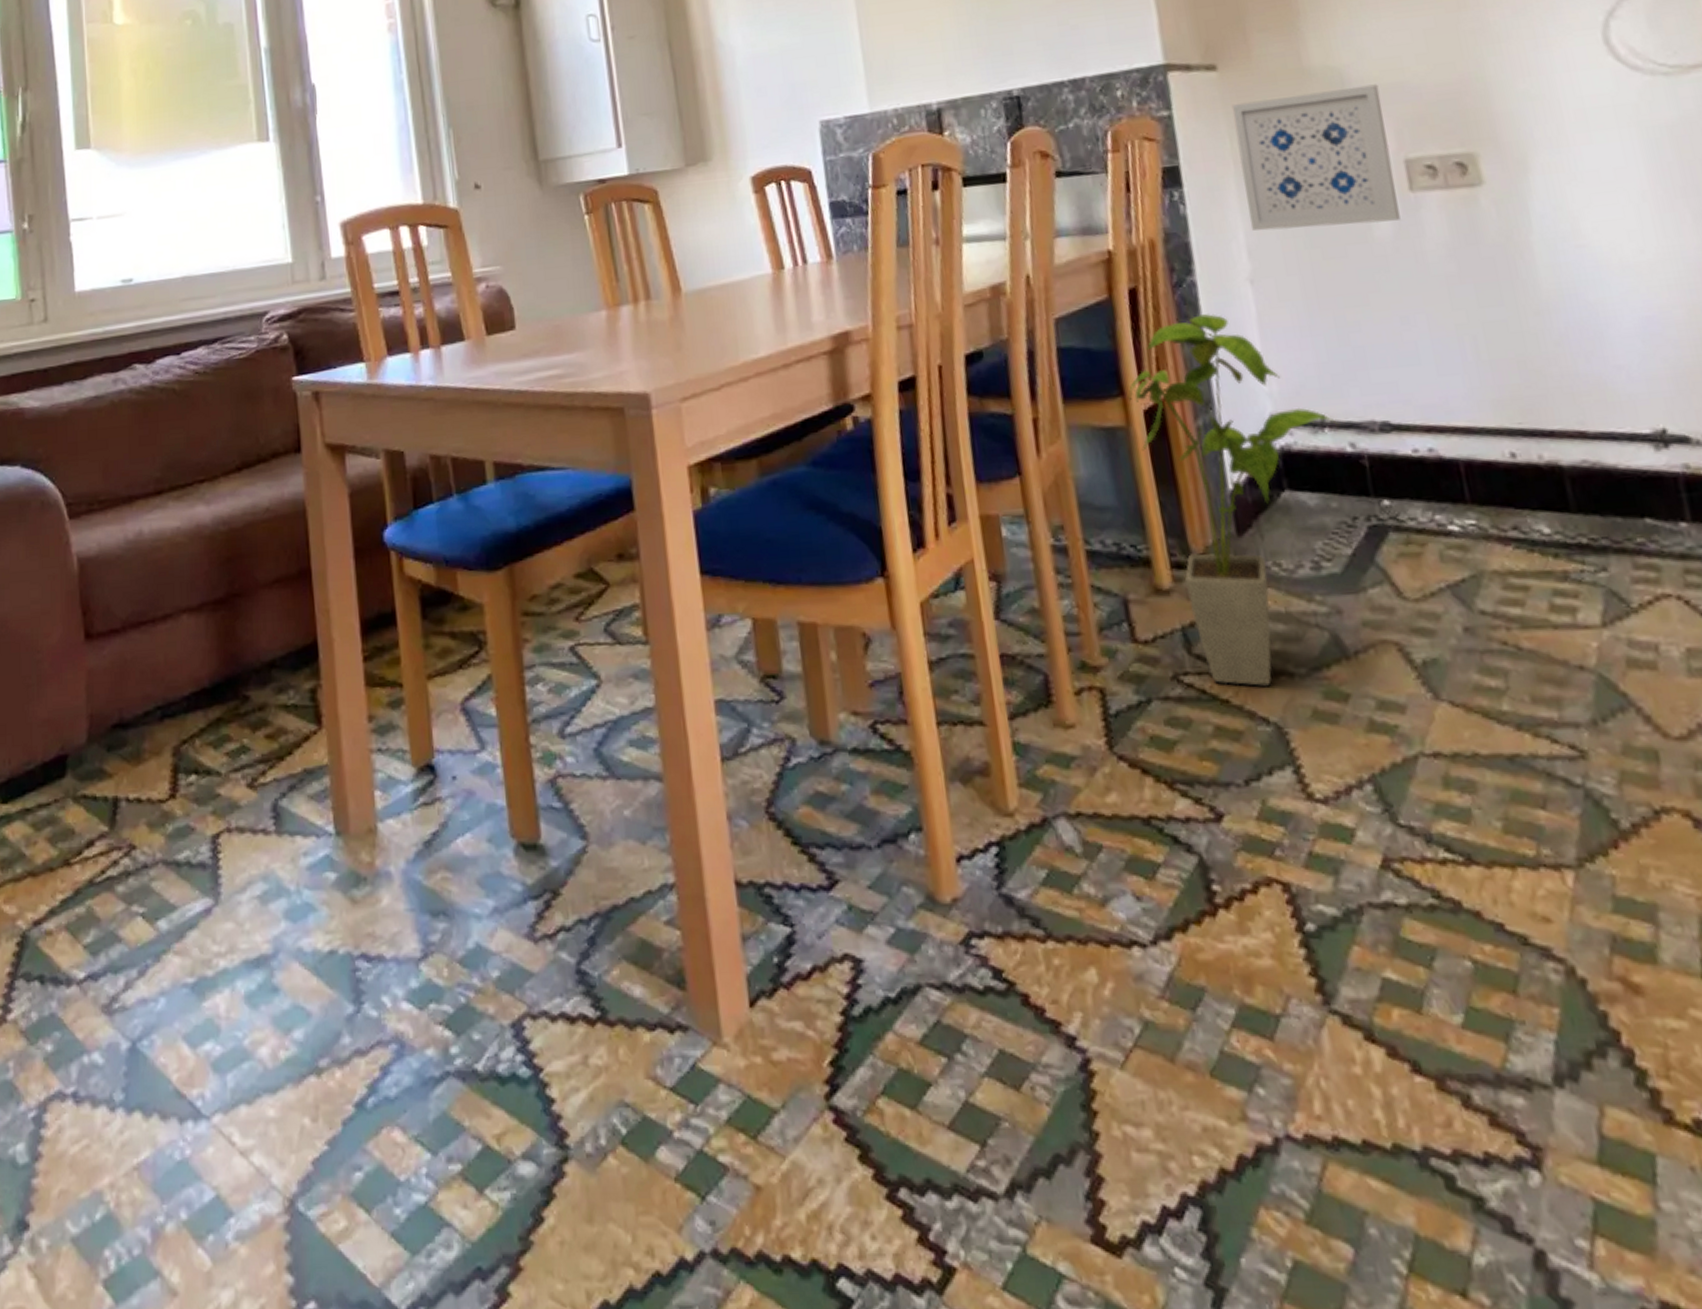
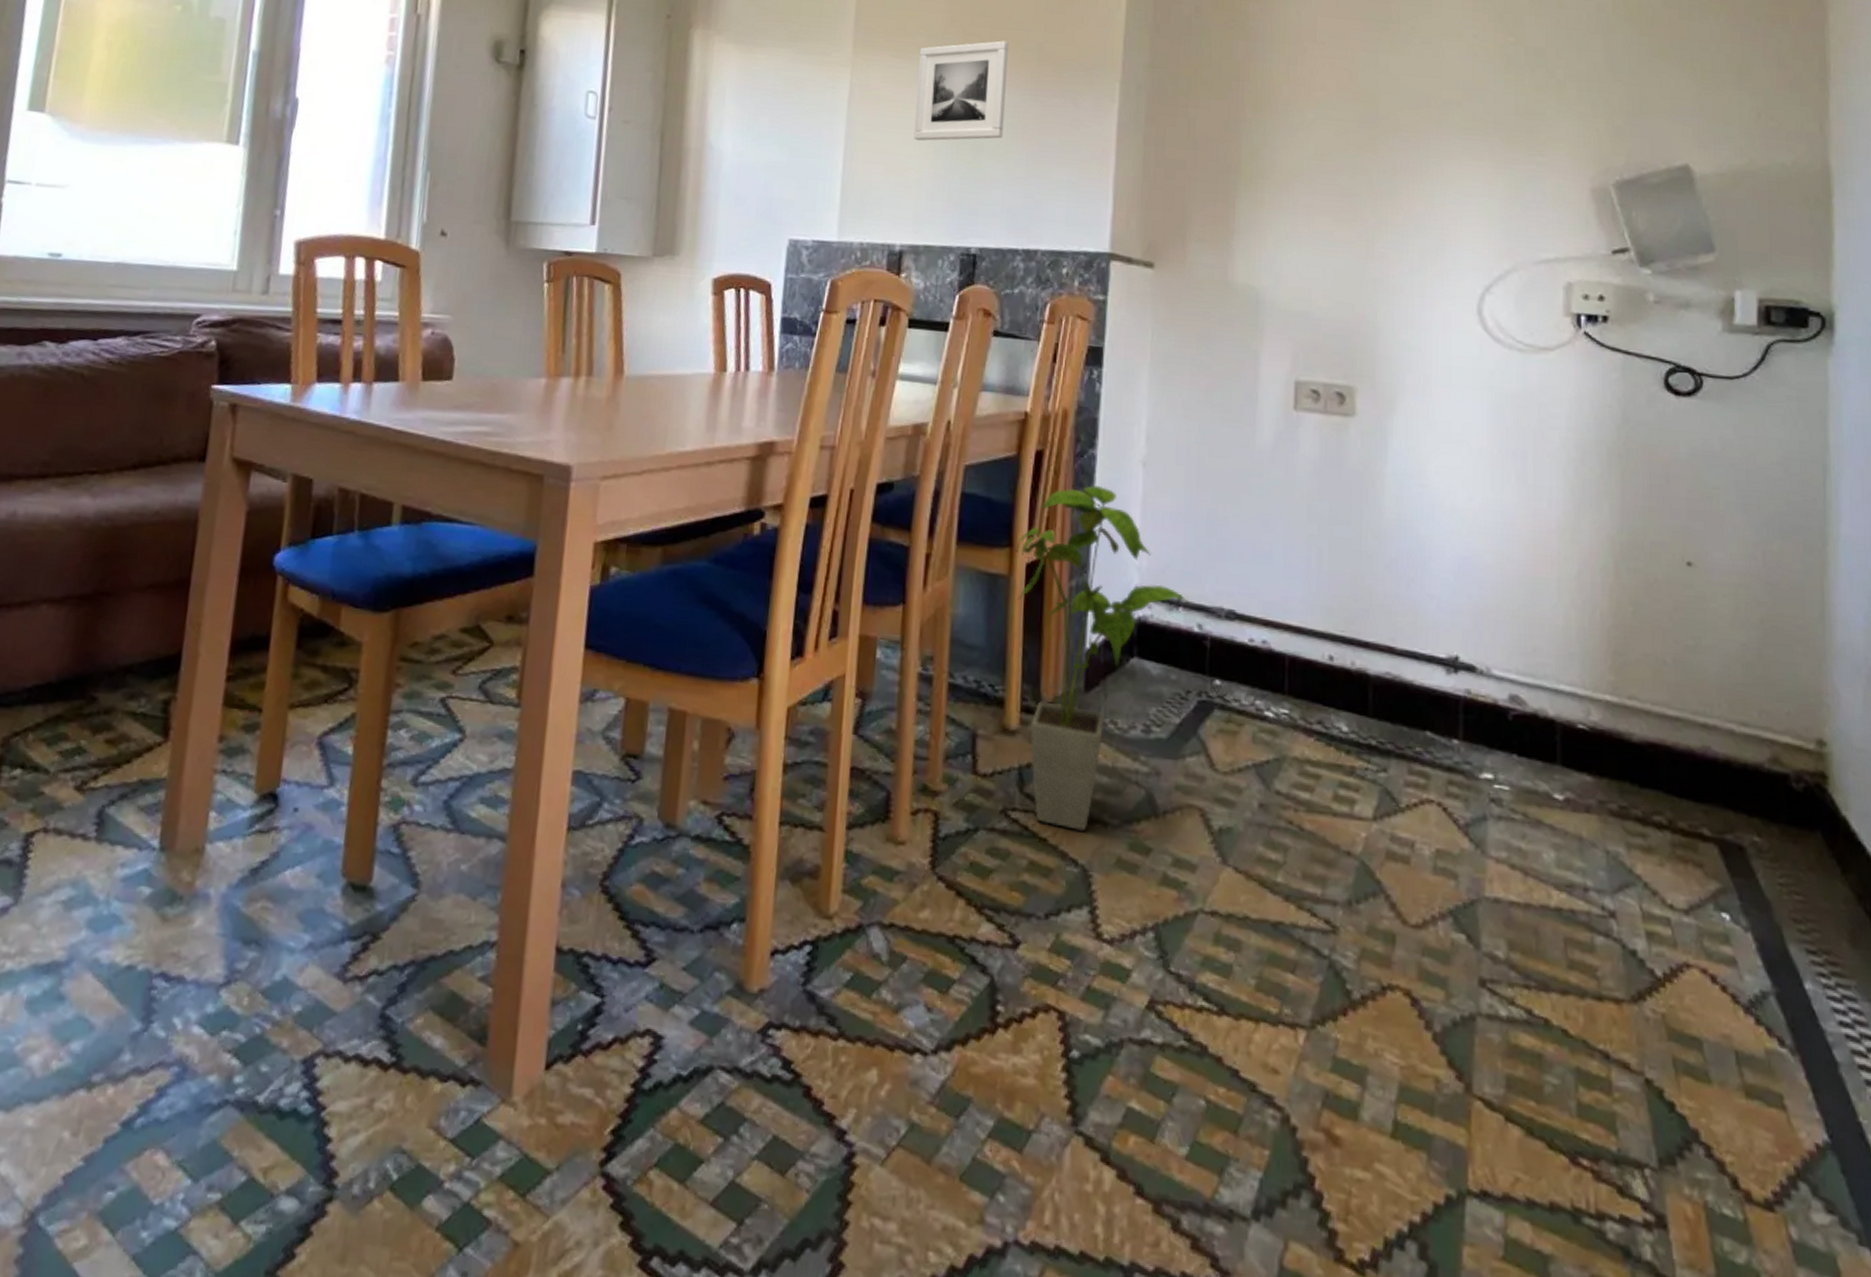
wall art: present [1231,84,1401,231] -> none [1153,301,1287,433]

